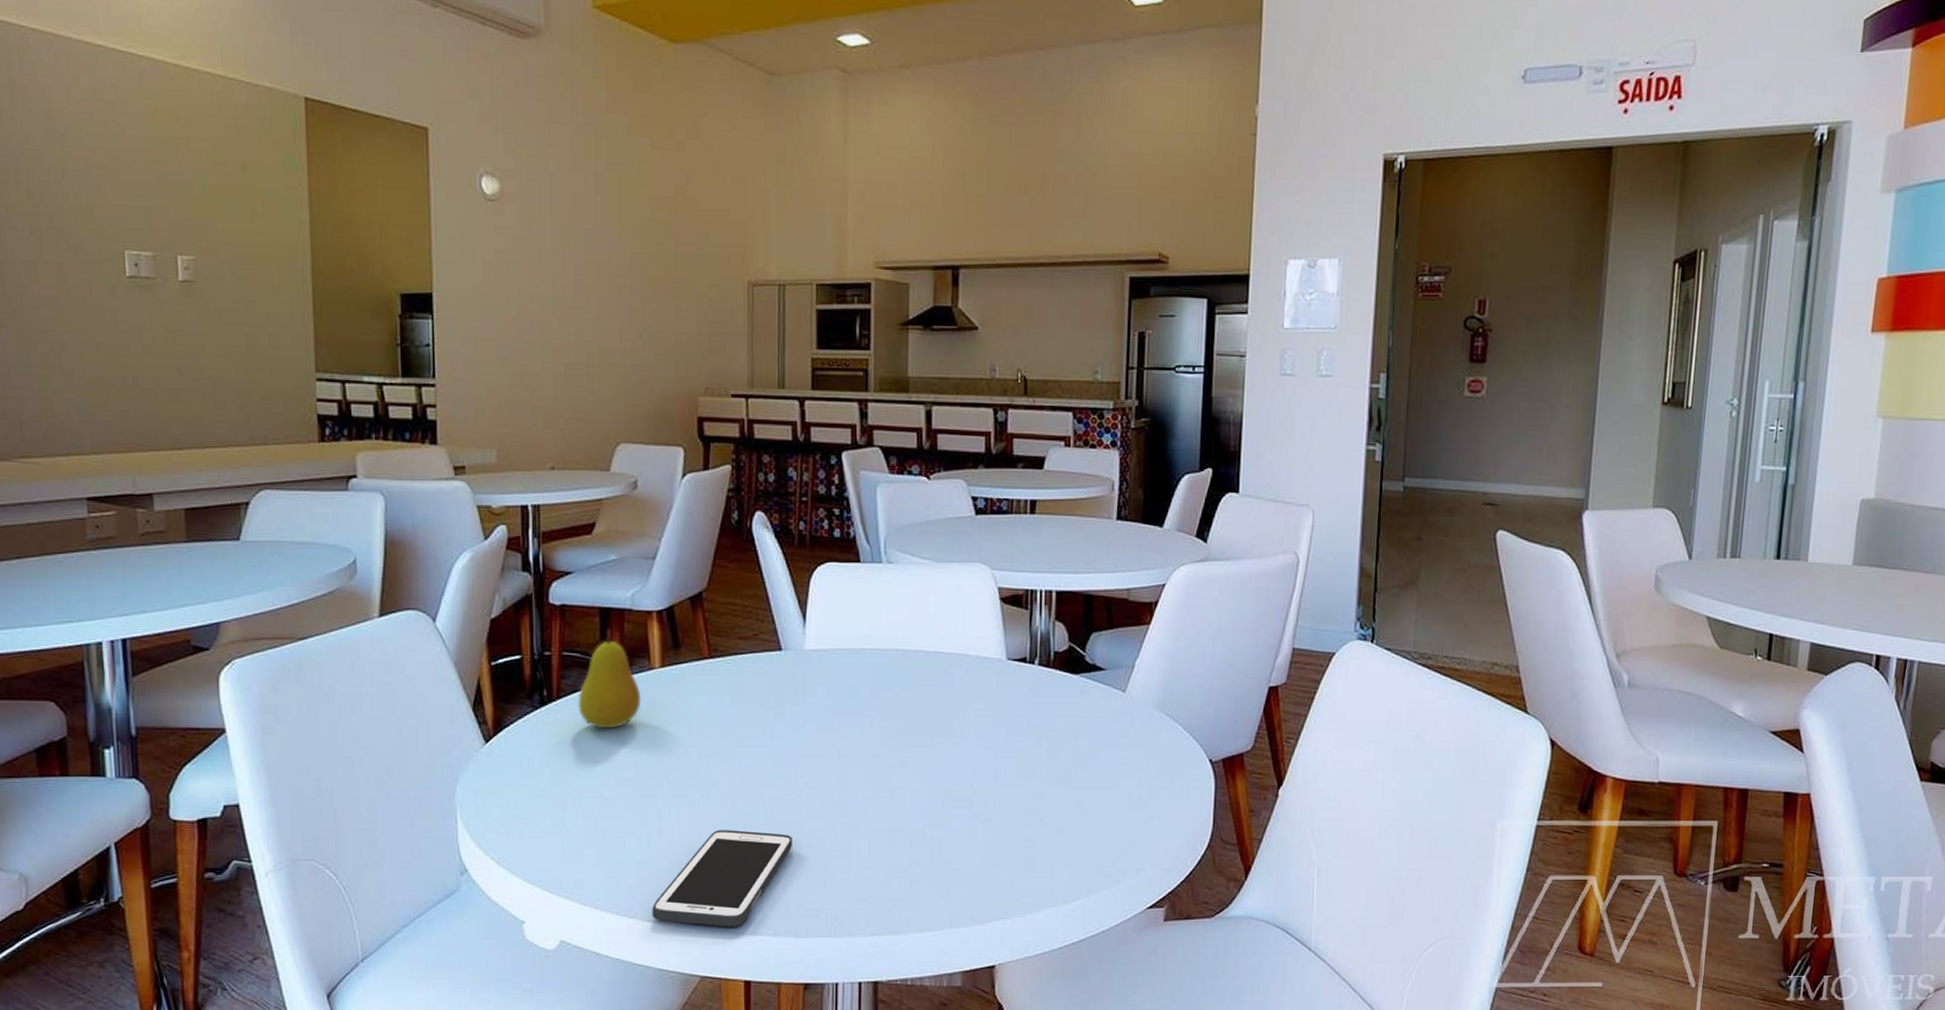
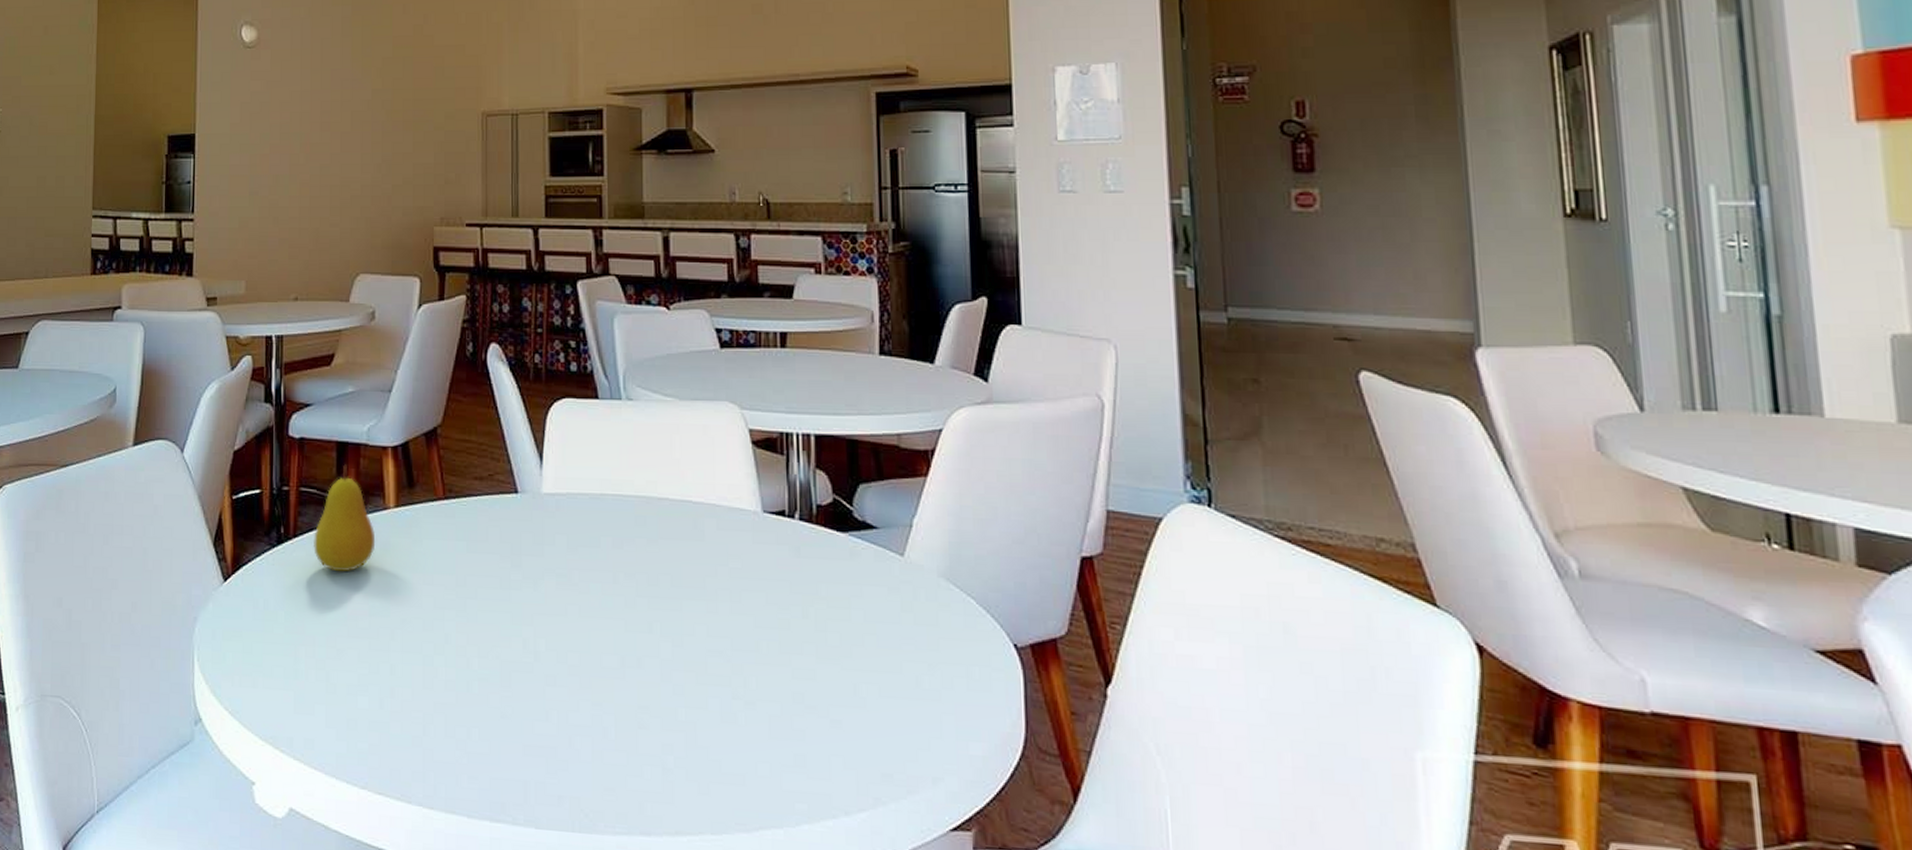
cell phone: present [652,830,792,927] -> none [383,693,531,810]

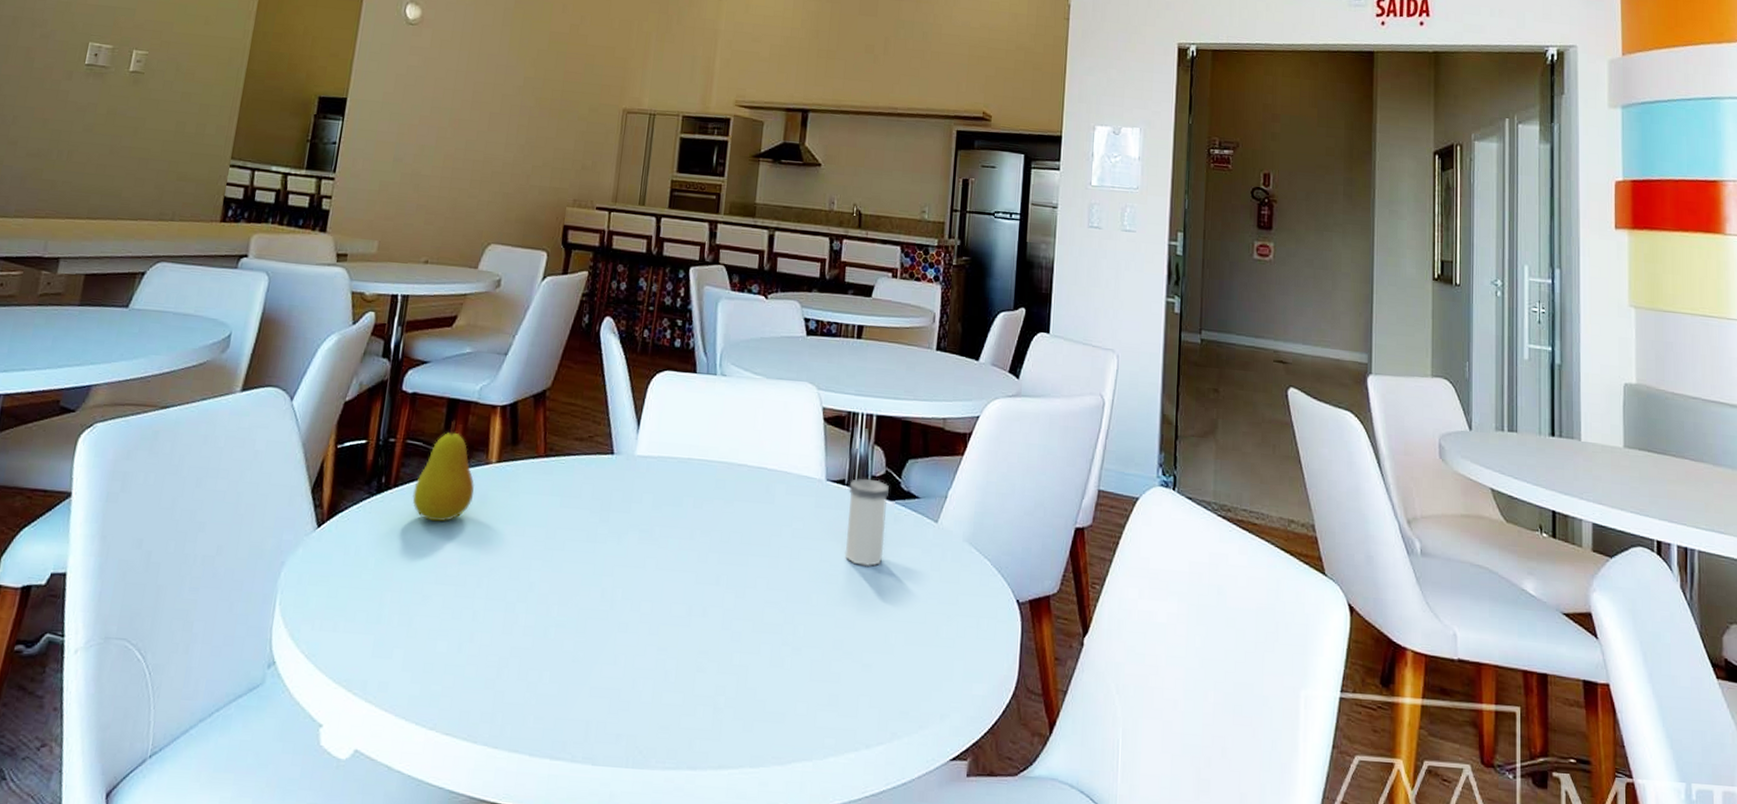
salt shaker: none [791,508,841,610] -> present [844,478,889,567]

